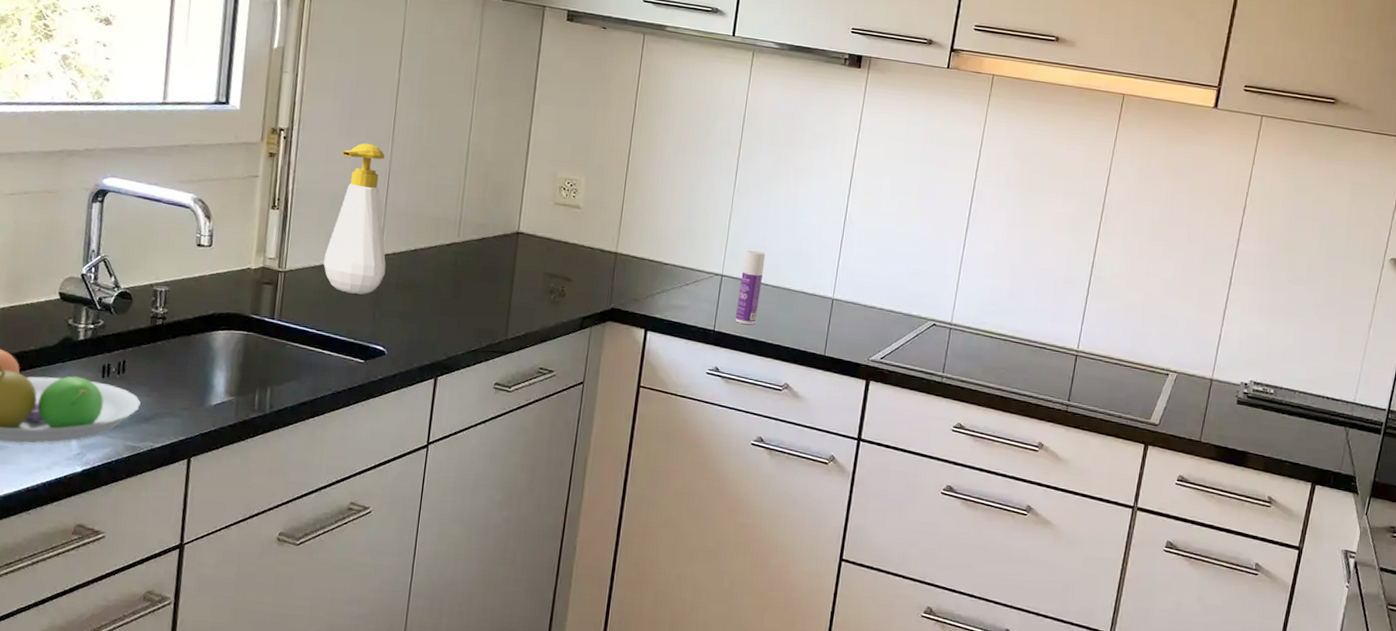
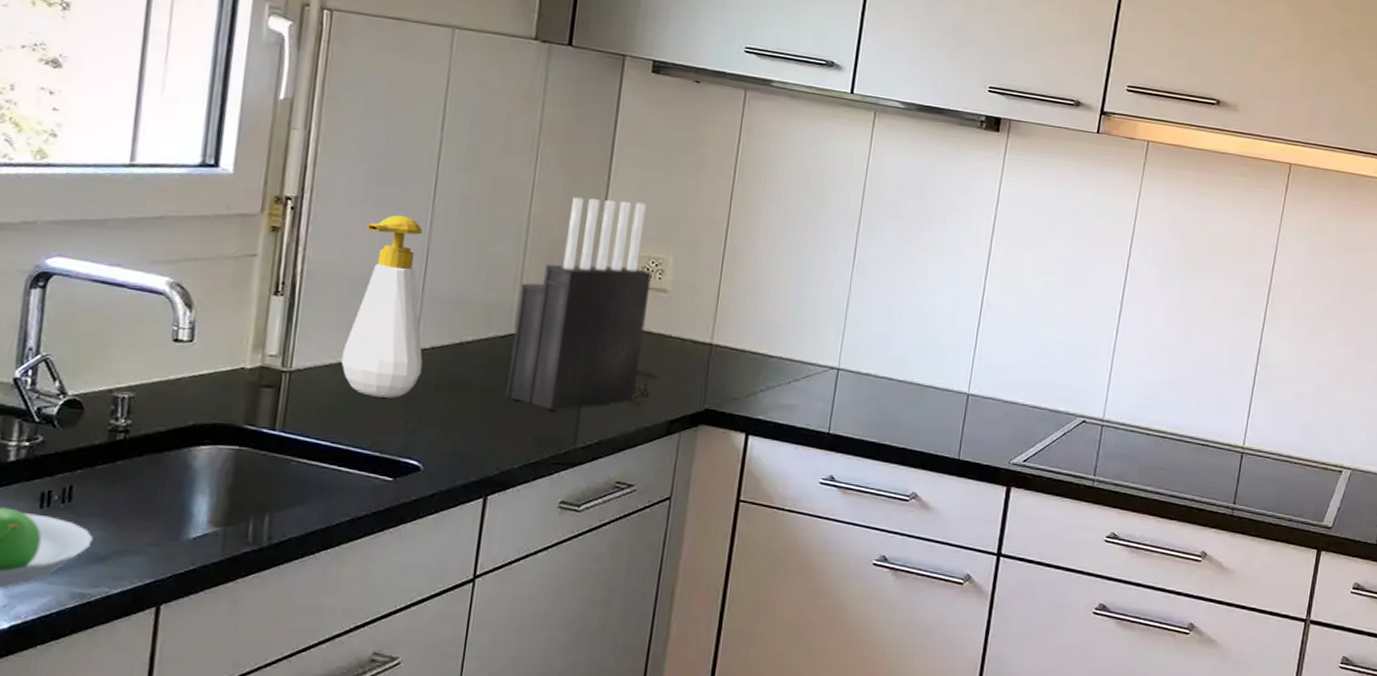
knife block: none [451,127,568,307] -> present [506,197,652,411]
bottle: present [735,250,766,325] -> none [854,339,890,425]

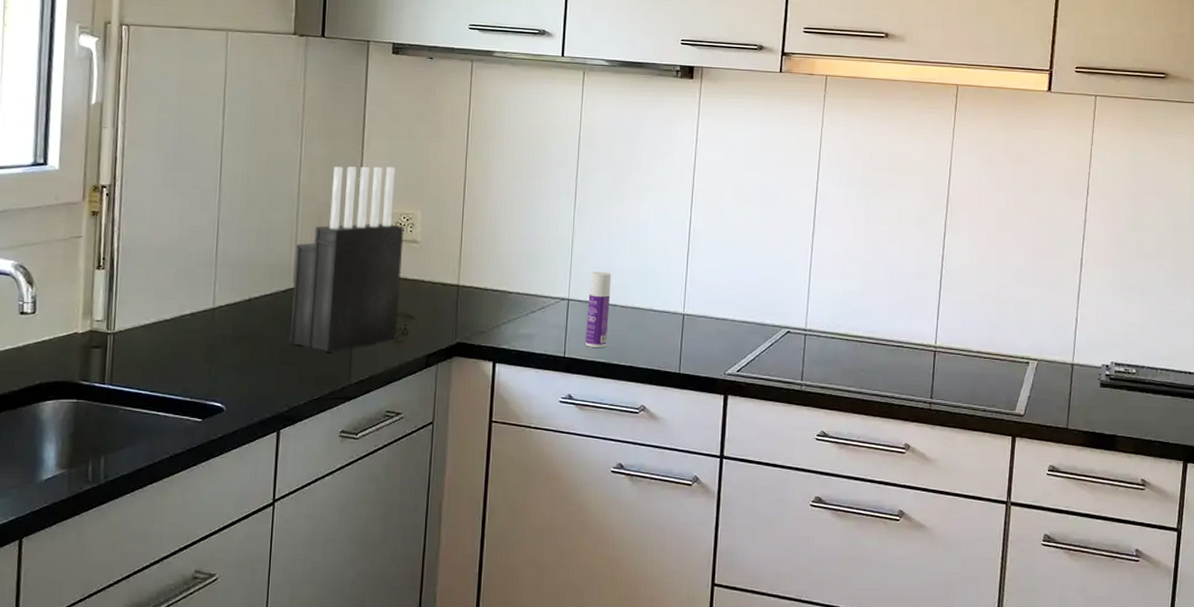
soap bottle: present [341,215,423,398] -> none [154,193,220,350]
bottle: none [854,339,890,425] -> present [586,271,612,347]

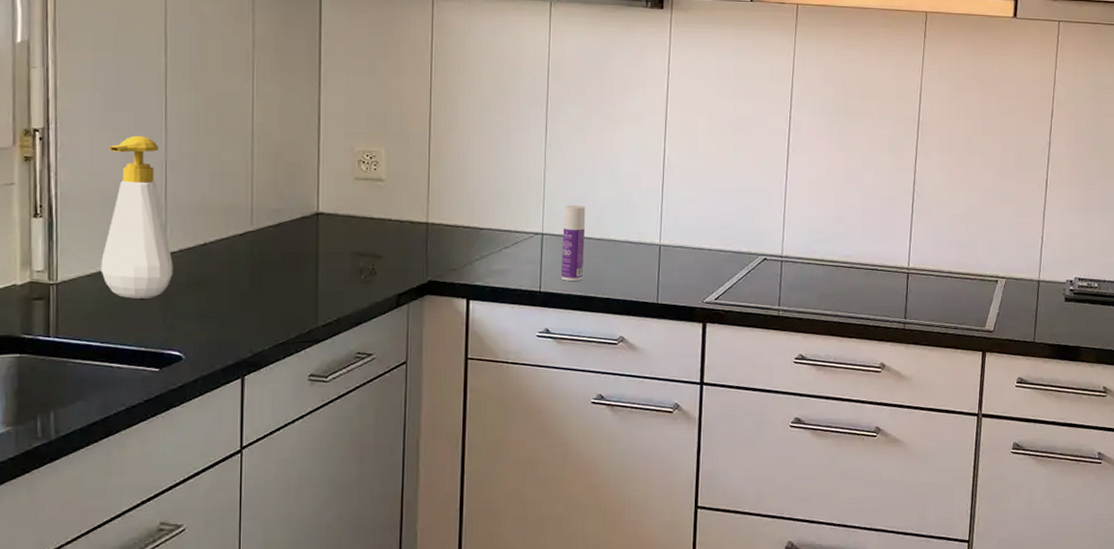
soap bottle: none [154,193,220,350] -> present [101,135,173,299]
knife block: present [290,166,404,352] -> none [251,103,368,296]

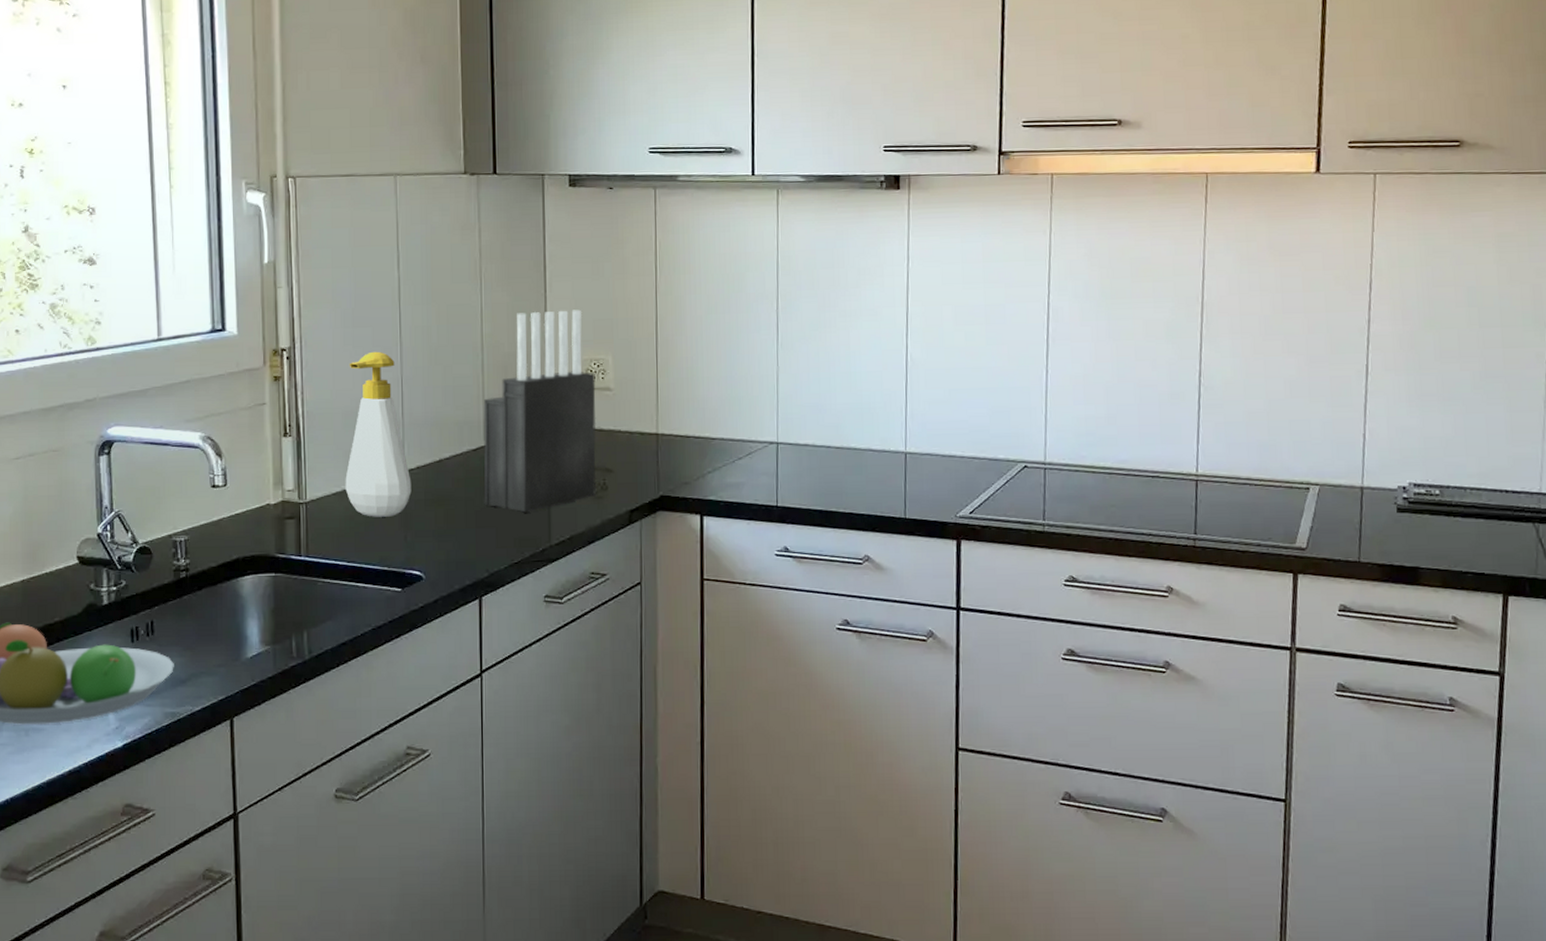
knife block: none [251,103,368,296] -> present [483,309,597,513]
bottle: present [562,205,586,281] -> none [799,410,824,494]

